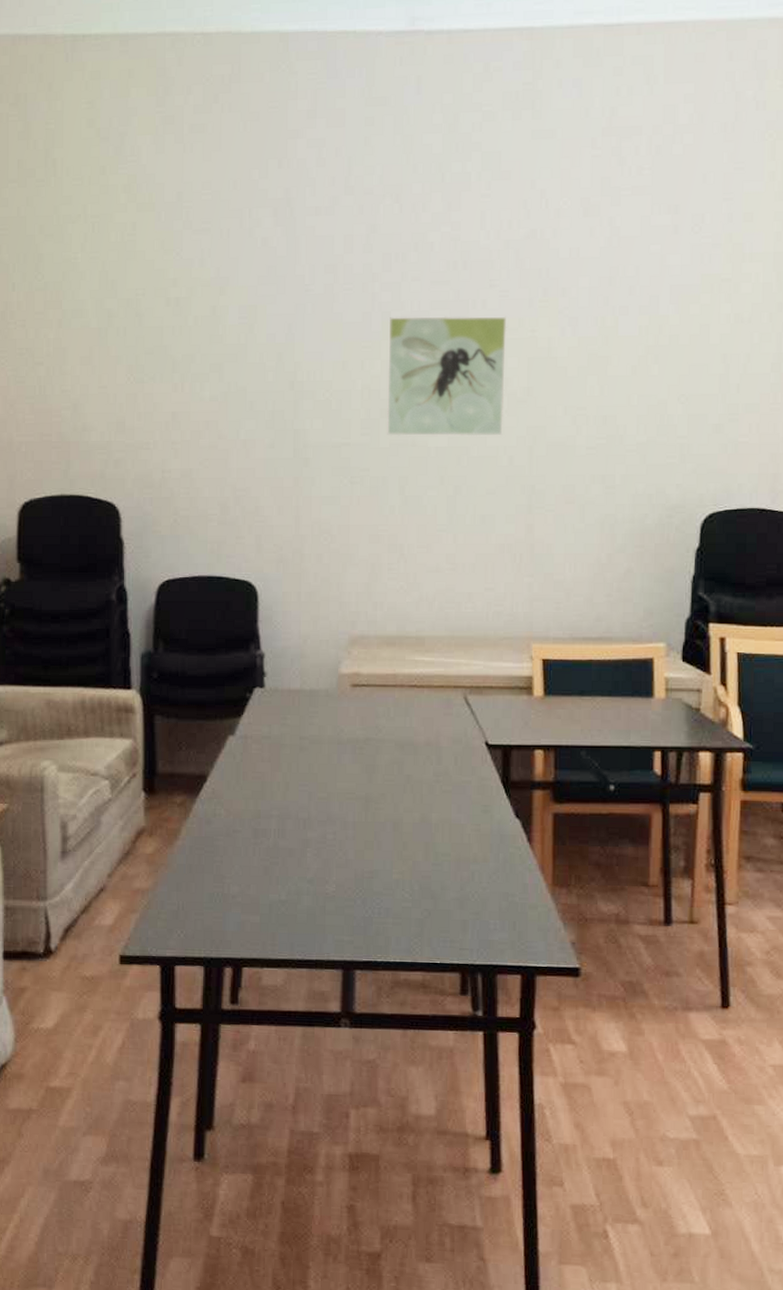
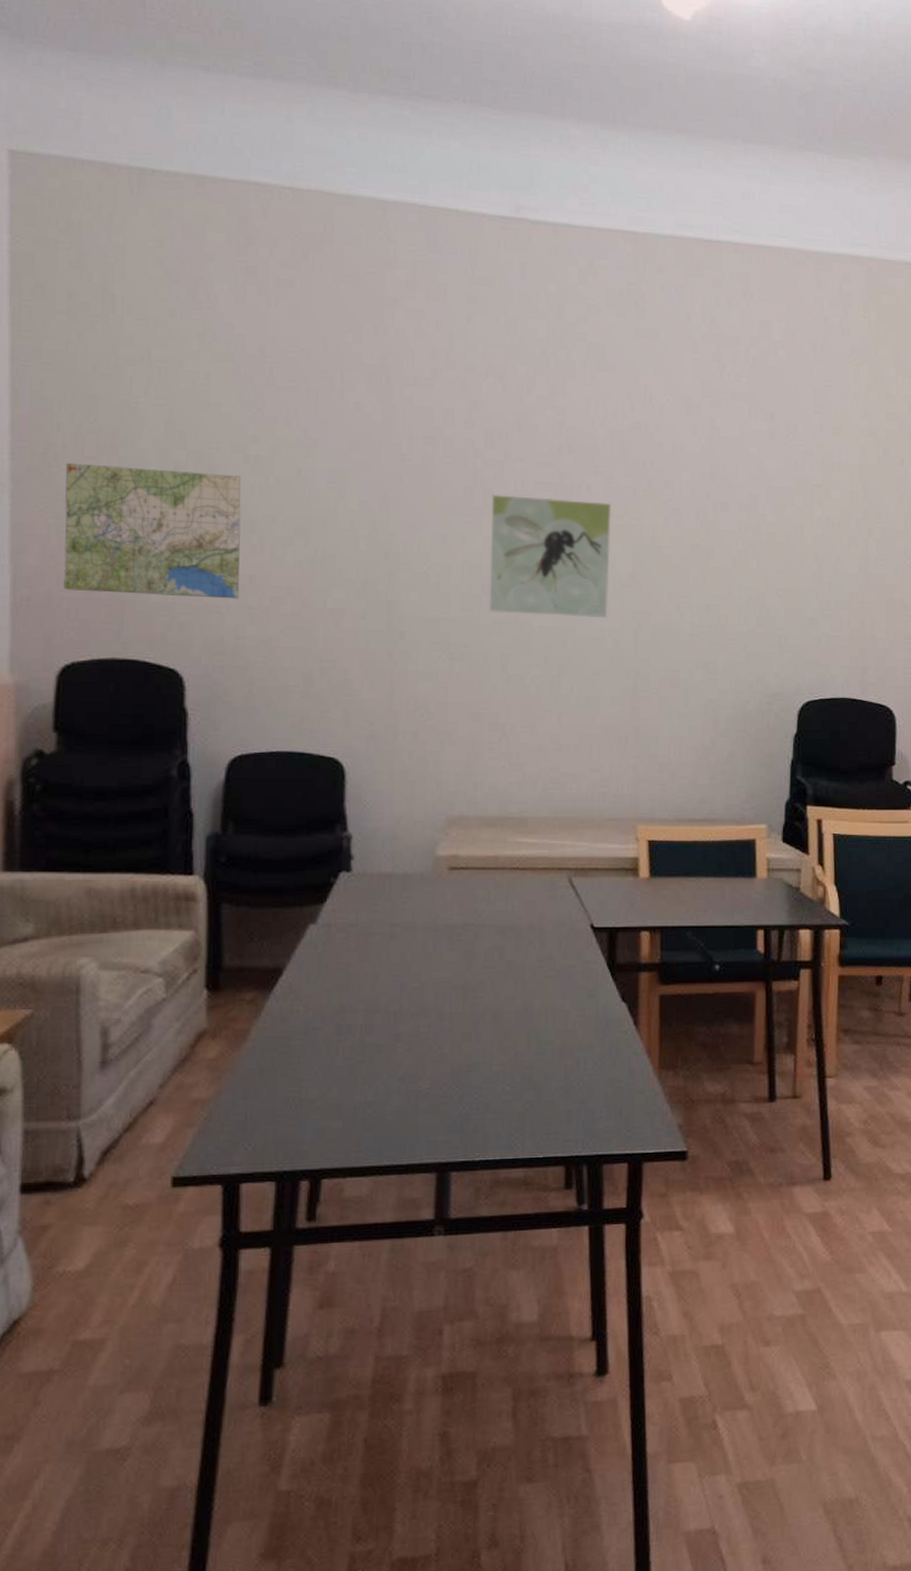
road map: none [20,318,165,436] -> present [63,462,241,599]

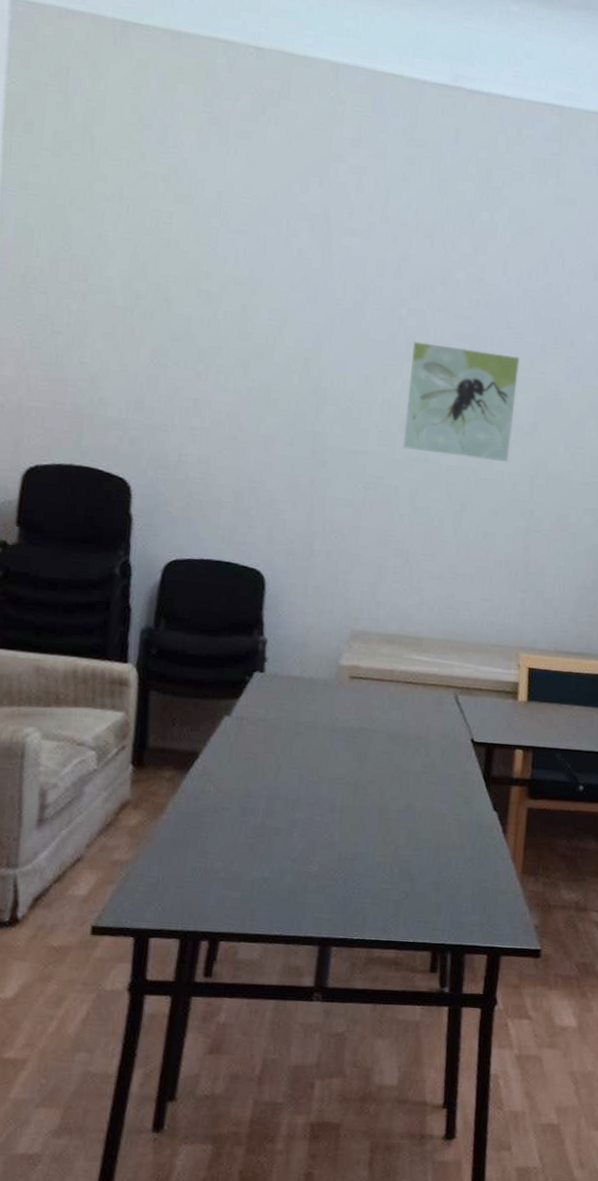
road map: present [63,462,241,599] -> none [33,285,193,420]

